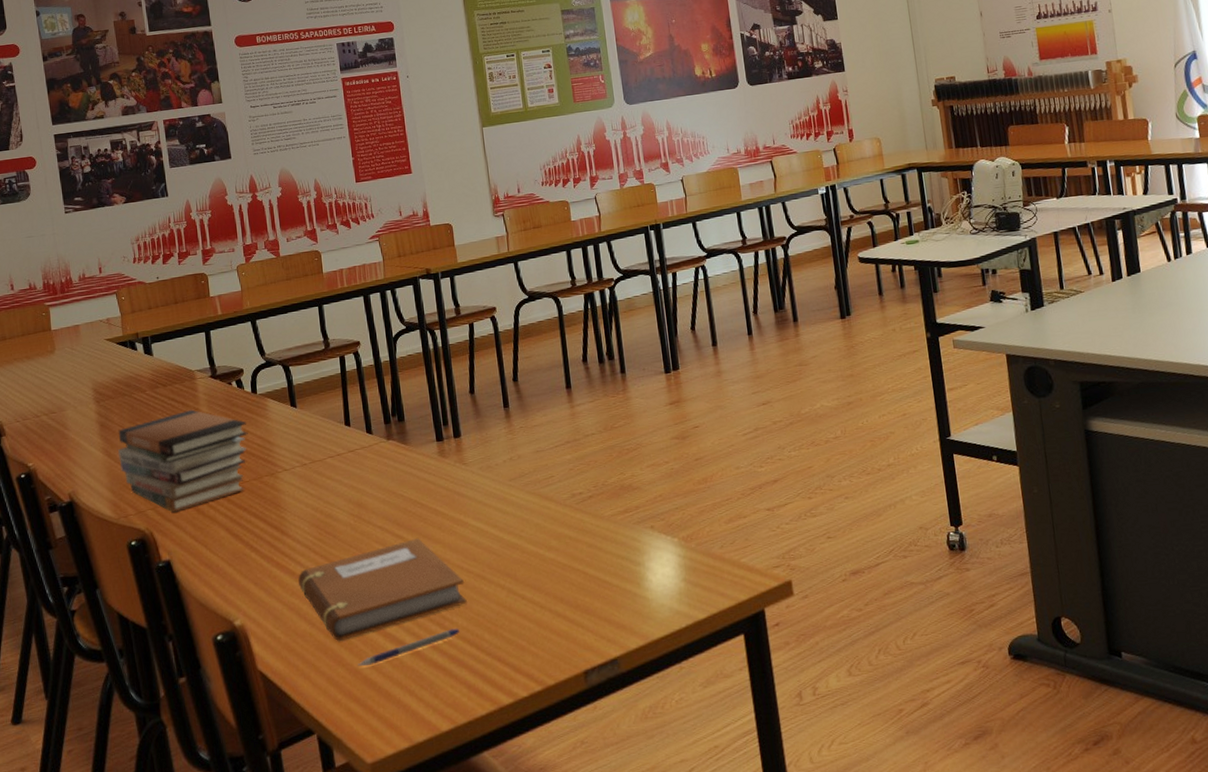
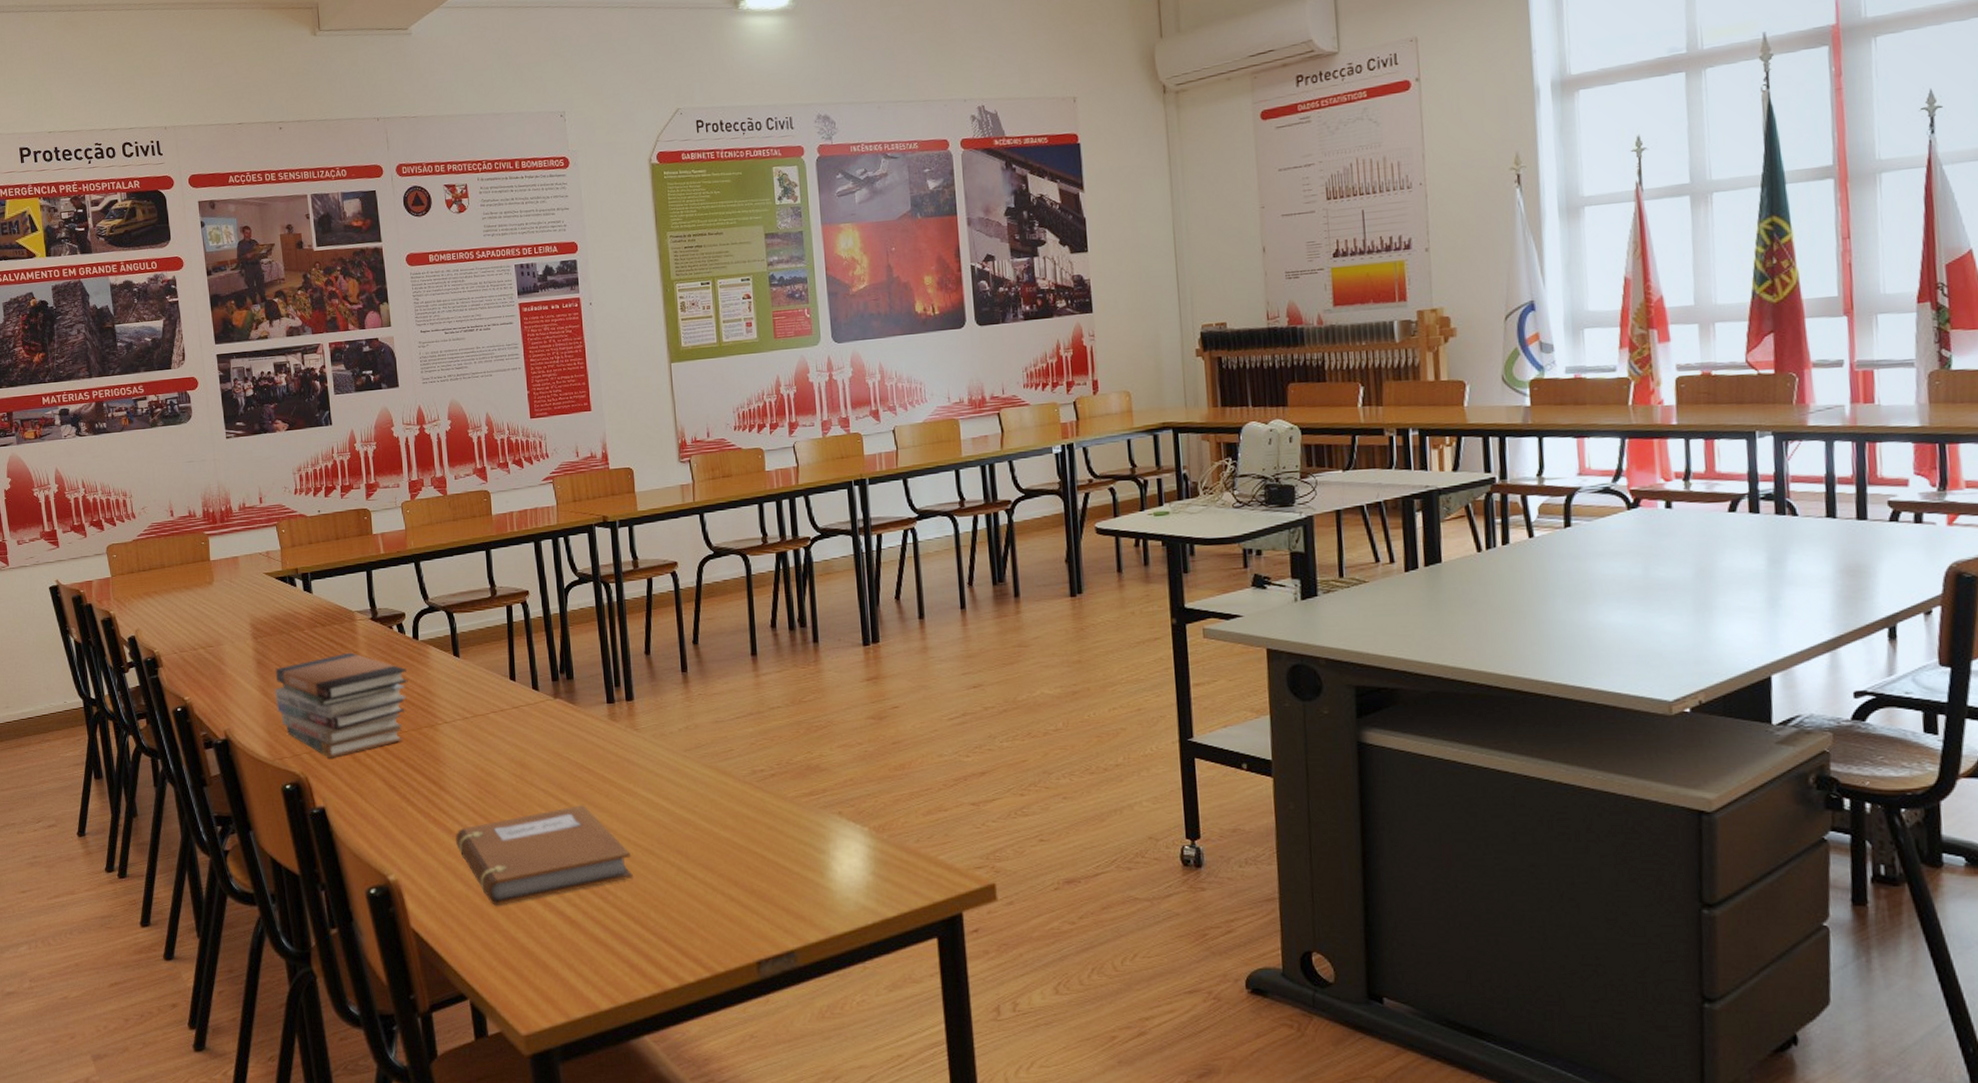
pen: present [357,628,459,666] -> none [514,903,624,934]

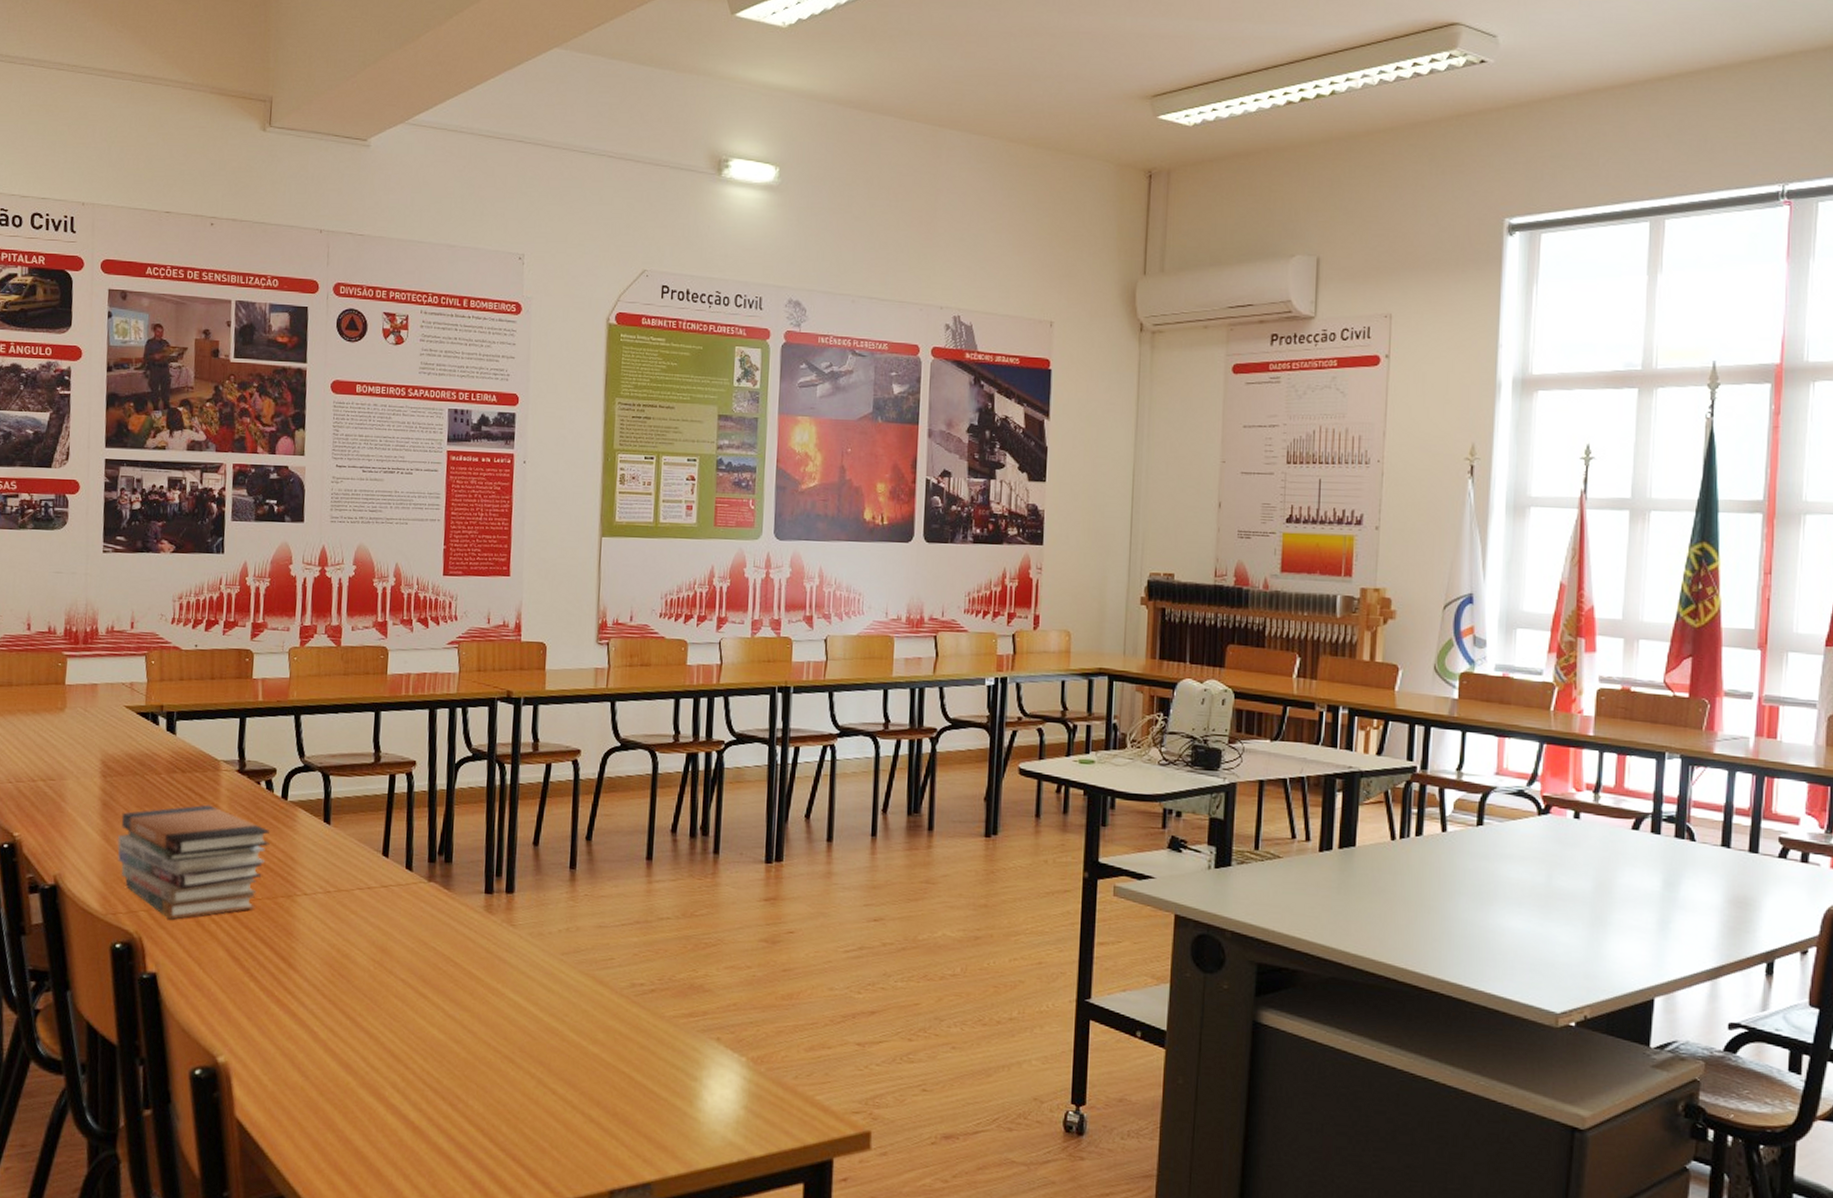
notebook: present [456,805,633,907] -> none [298,1001,488,1103]

